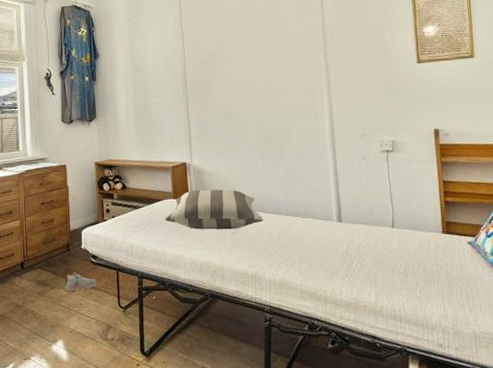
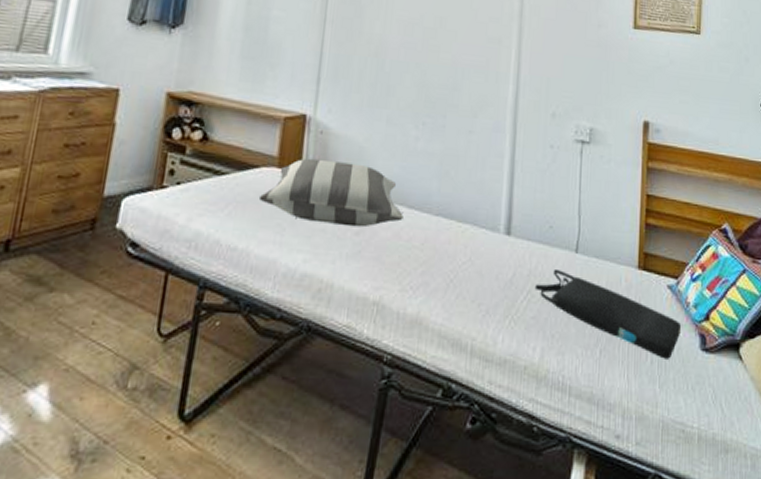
shoe: present [65,272,97,292] -> none [73,267,131,300]
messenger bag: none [364,240,482,292] -> present [534,268,682,359]

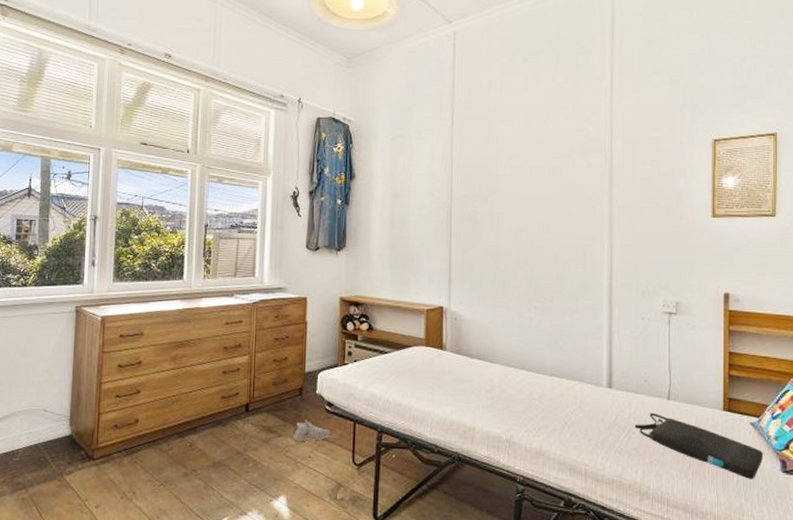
shoe: none [73,267,131,300] -> present [293,420,331,442]
pillow: present [258,158,403,228] -> none [413,338,524,387]

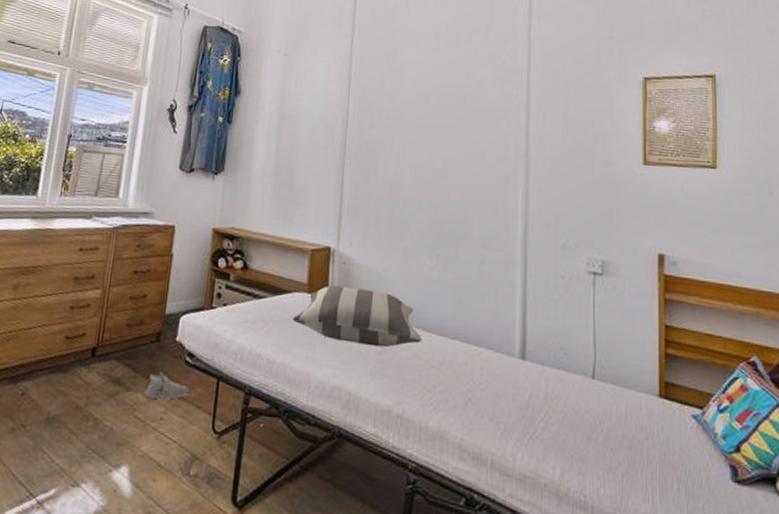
pillow: none [413,338,524,387] -> present [292,285,422,348]
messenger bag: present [634,412,764,479] -> none [552,393,710,488]

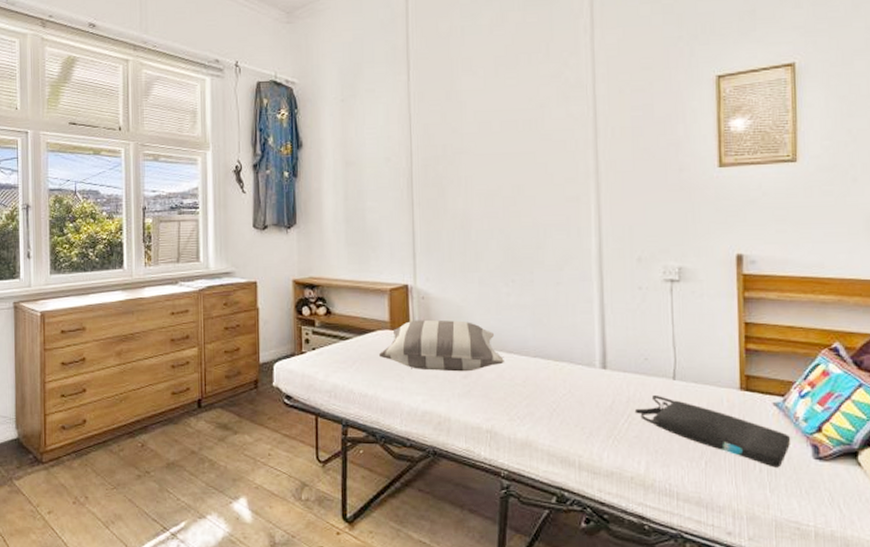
shoe: present [144,373,190,400] -> none [251,415,291,439]
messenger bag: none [552,393,710,488] -> present [634,394,791,468]

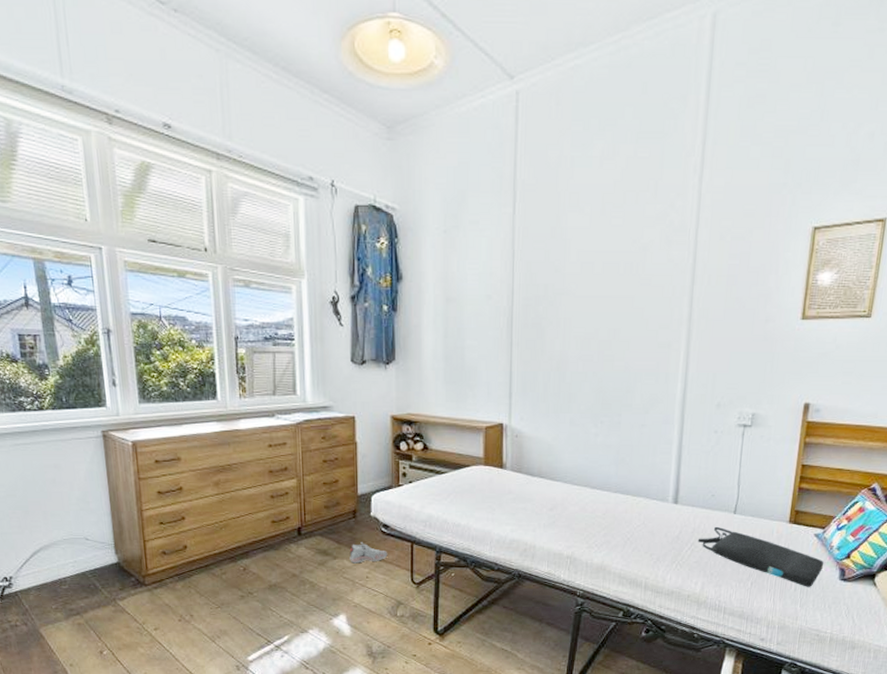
shoe: none [251,415,291,439] -> present [349,542,388,564]
pillow: present [378,319,504,372] -> none [472,456,588,505]

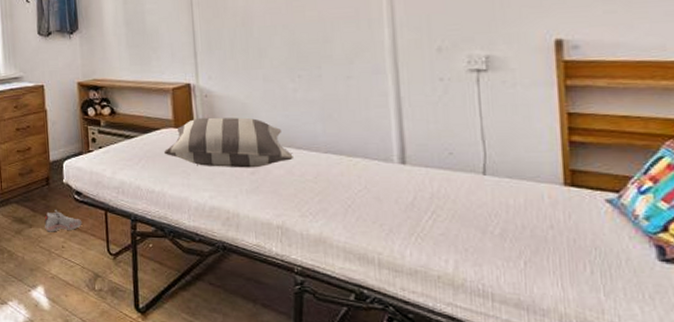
pillow: none [472,456,588,505] -> present [163,117,293,168]
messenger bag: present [697,526,825,587] -> none [439,190,630,270]

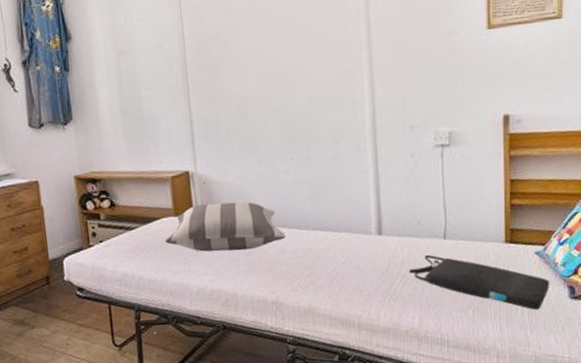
shoe: present [44,210,82,232] -> none [46,308,86,331]
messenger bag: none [439,190,630,270] -> present [408,254,550,310]

